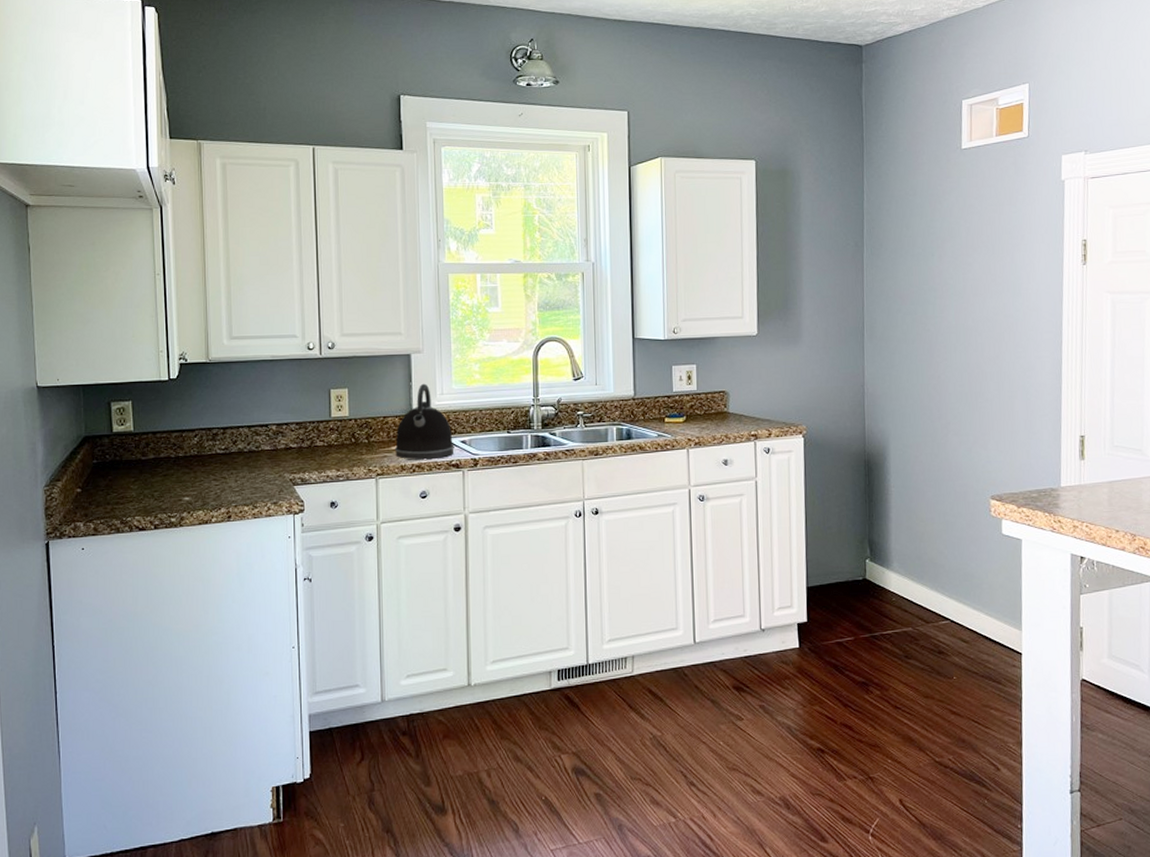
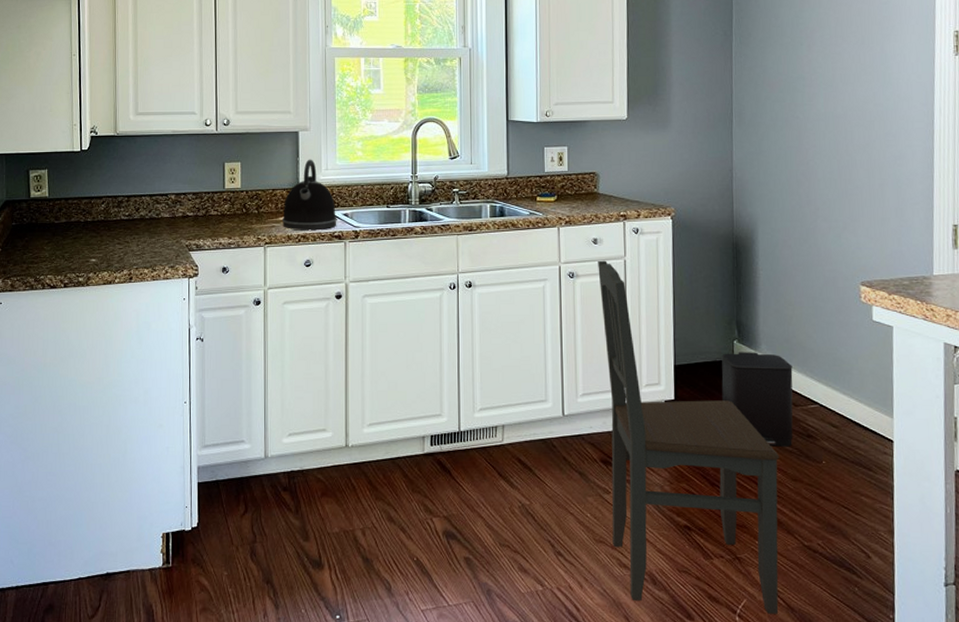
dining chair: none [728,482,911,831] -> present [598,260,779,614]
pedal bin: none [854,570,925,665] -> present [721,352,793,447]

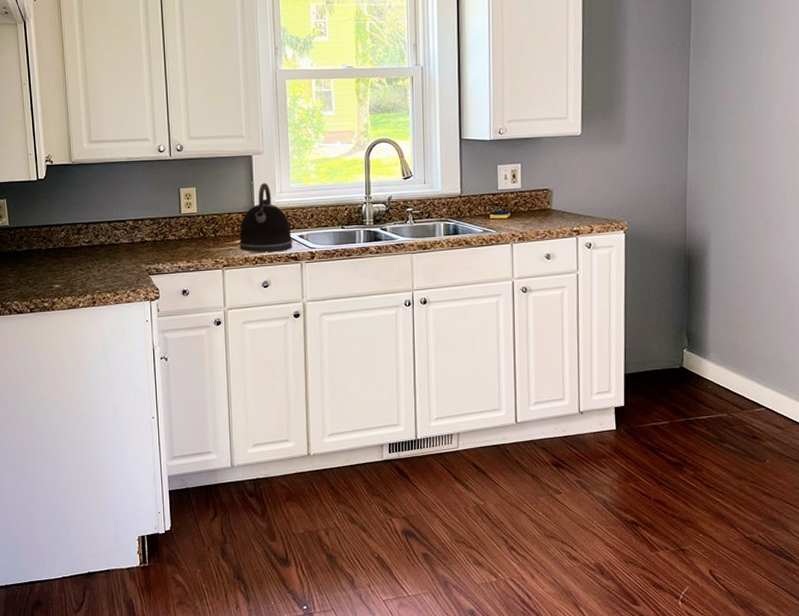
dining chair: present [598,260,779,614] -> none [551,275,725,599]
pedal bin: present [721,352,793,447] -> none [670,360,741,448]

